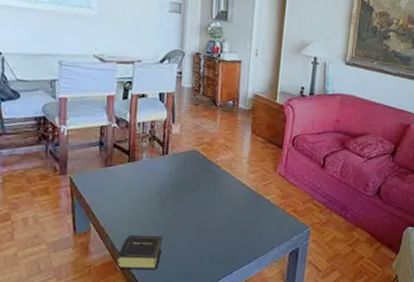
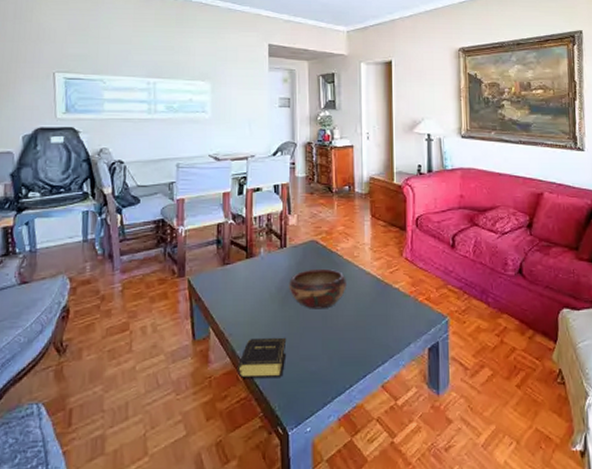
decorative bowl: none [168,176,223,214] -> present [289,268,346,309]

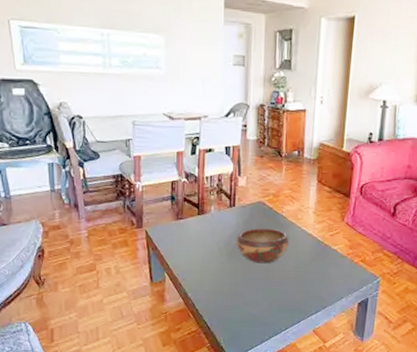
book: present [237,337,287,378] -> none [188,284,232,317]

